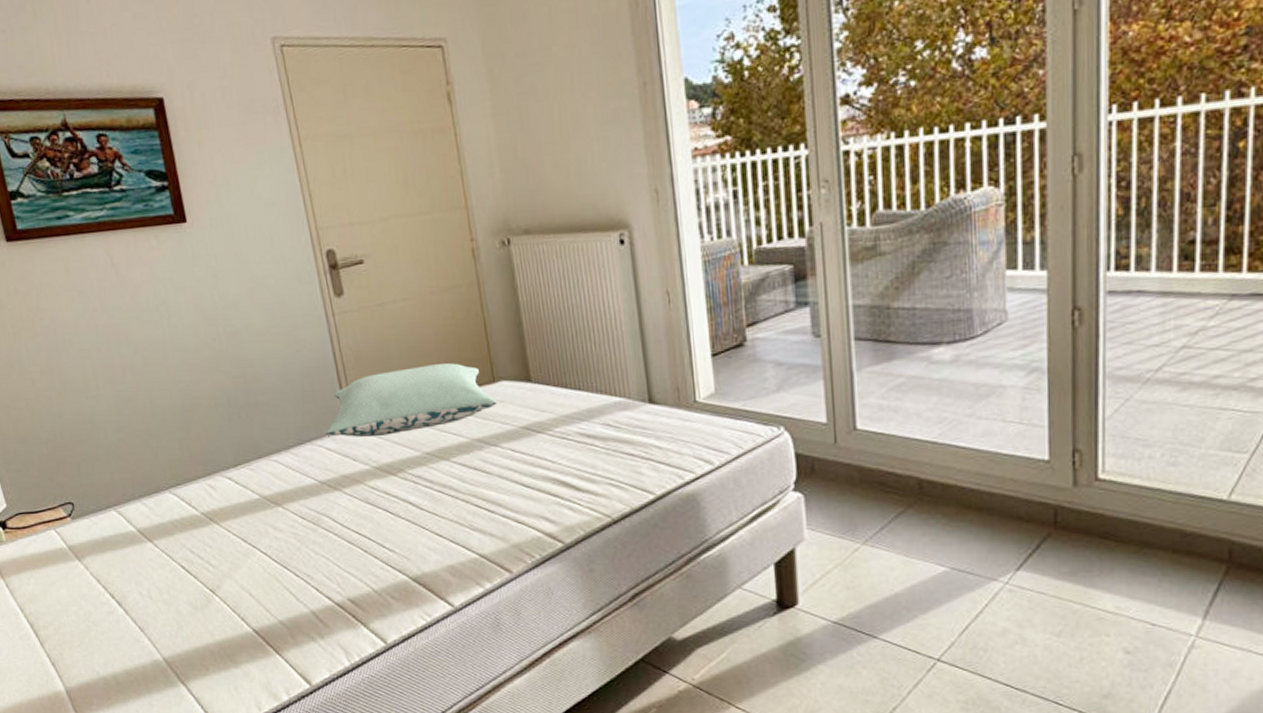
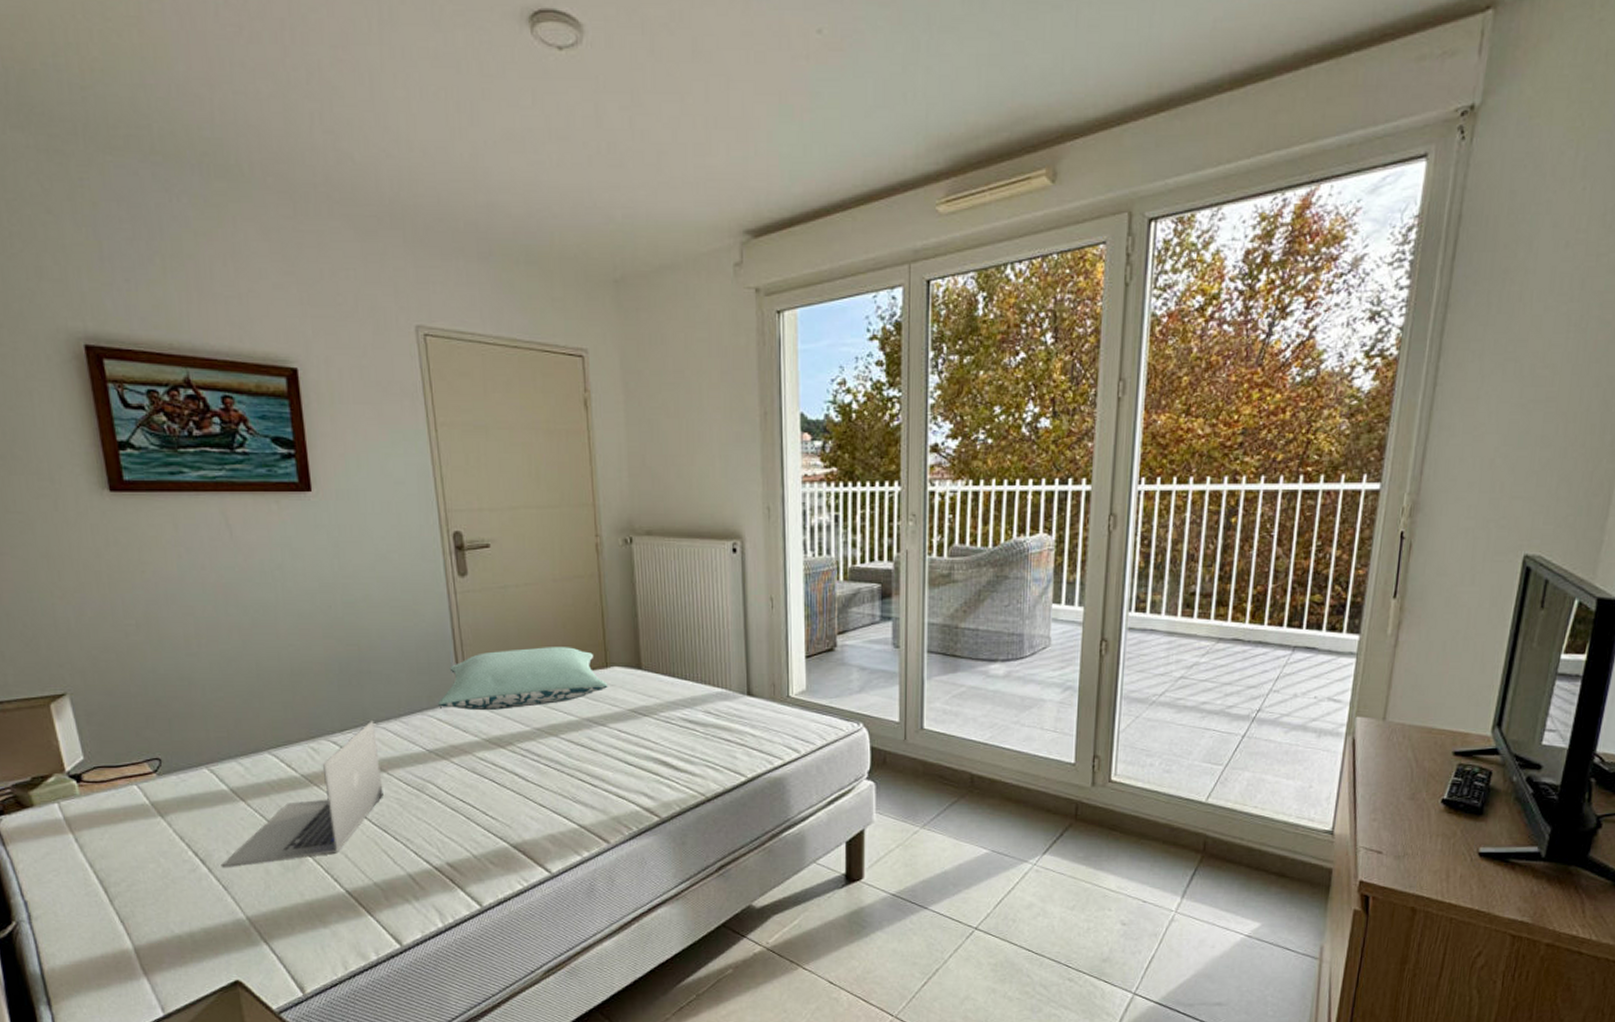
laptop: none [135,453,281,609] -> present [221,719,383,867]

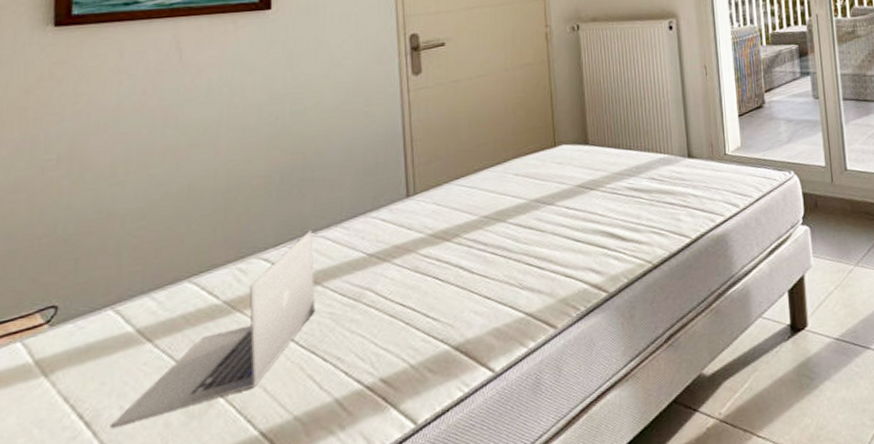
pillow: present [437,647,608,711] -> none [382,131,556,208]

